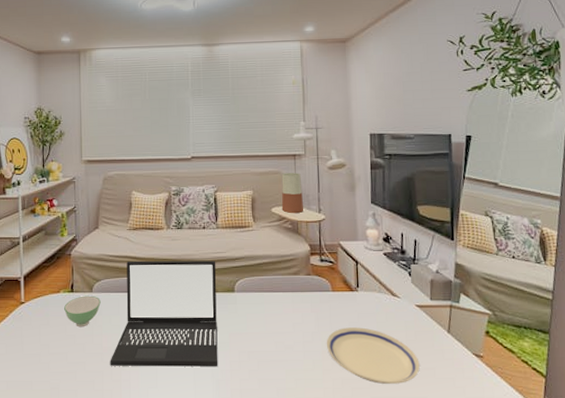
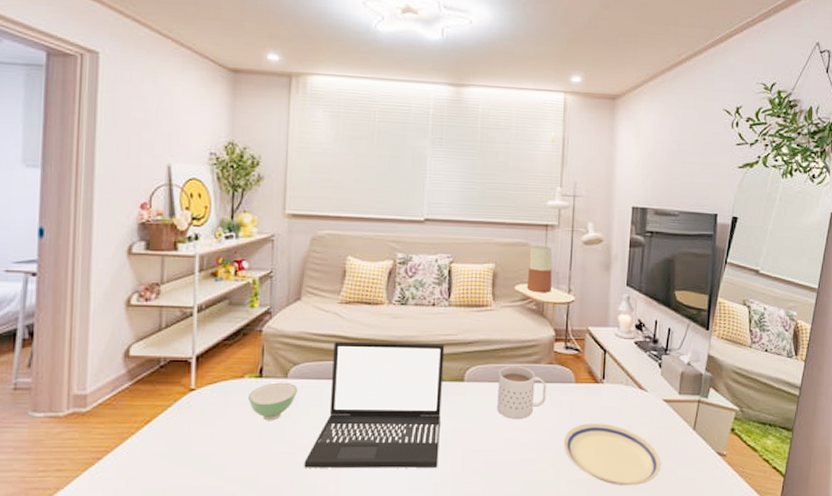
mug: none [264,277,307,324] -> present [497,366,547,419]

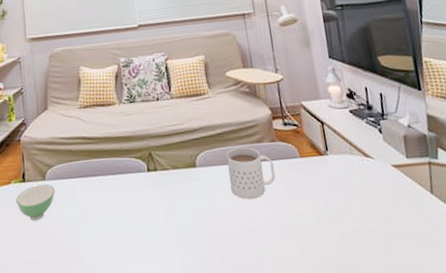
laptop: present [304,341,445,469] -> none [69,134,187,263]
vase: present [526,245,553,293] -> none [232,32,259,76]
plate: present [563,423,661,485] -> none [300,195,407,259]

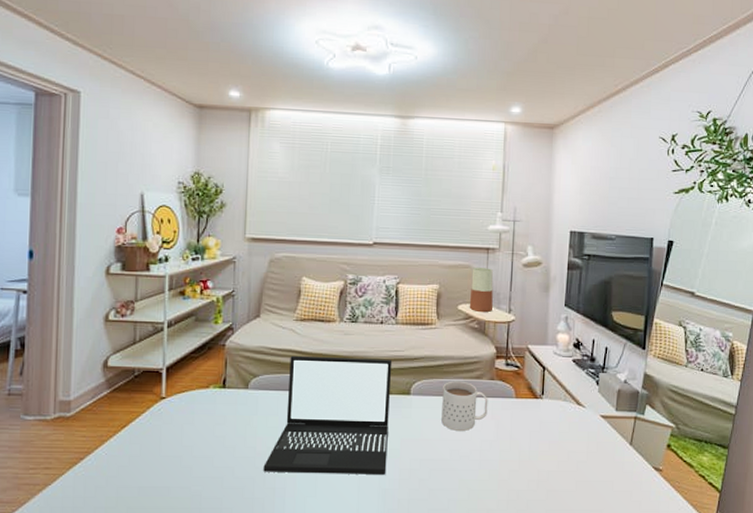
bowl: present [16,184,55,221] -> none [213,392,257,428]
laptop: none [69,134,187,263] -> present [263,355,393,475]
vase: none [232,32,259,76] -> present [469,267,494,313]

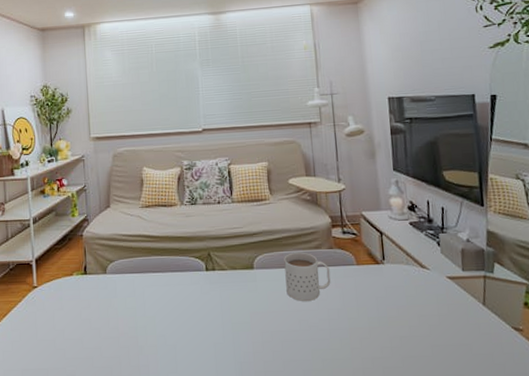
laptop: present [263,355,393,475] -> none [127,236,240,351]
vase: present [469,267,494,313] -> none [297,141,322,185]

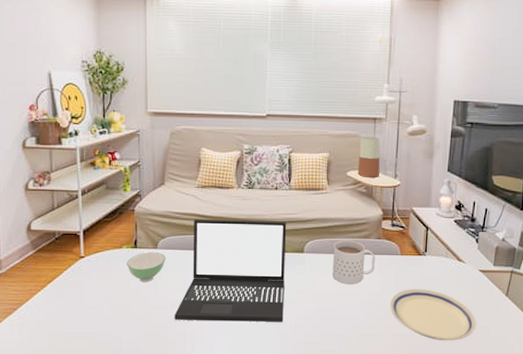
bowl: none [78,277,115,311] -> present [127,252,166,283]
laptop: none [127,236,240,351] -> present [174,219,287,322]
vase: none [297,141,322,185] -> present [357,137,381,178]
plate: none [353,302,455,362] -> present [390,289,476,340]

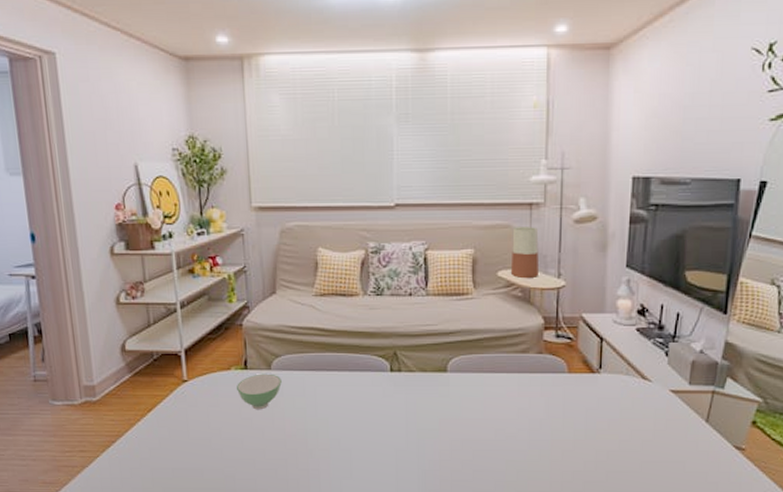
laptop: present [174,219,287,322] -> none [295,333,425,456]
mug: present [332,240,375,284] -> none [483,356,536,409]
plate: present [390,289,476,340] -> none [556,415,668,477]

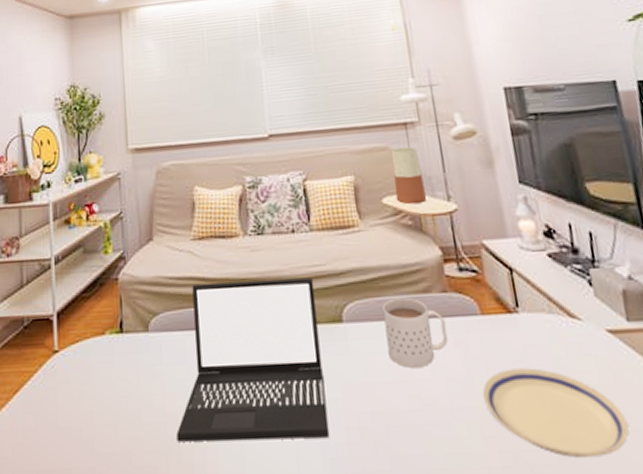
bowl: present [237,374,282,410] -> none [111,336,160,385]
laptop: none [295,333,425,456] -> present [176,277,330,442]
mug: none [483,356,536,409] -> present [382,297,448,368]
plate: none [556,415,668,477] -> present [482,368,629,457]

